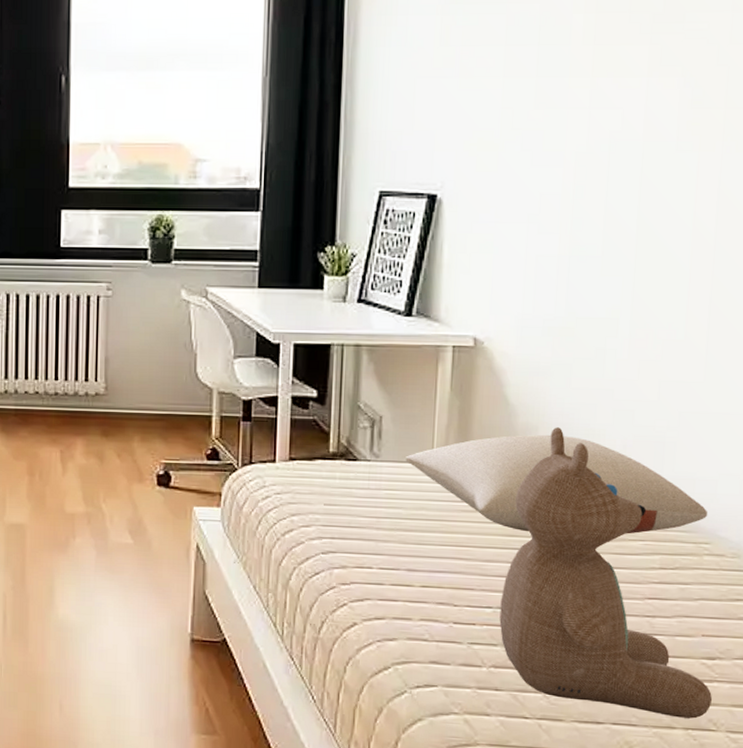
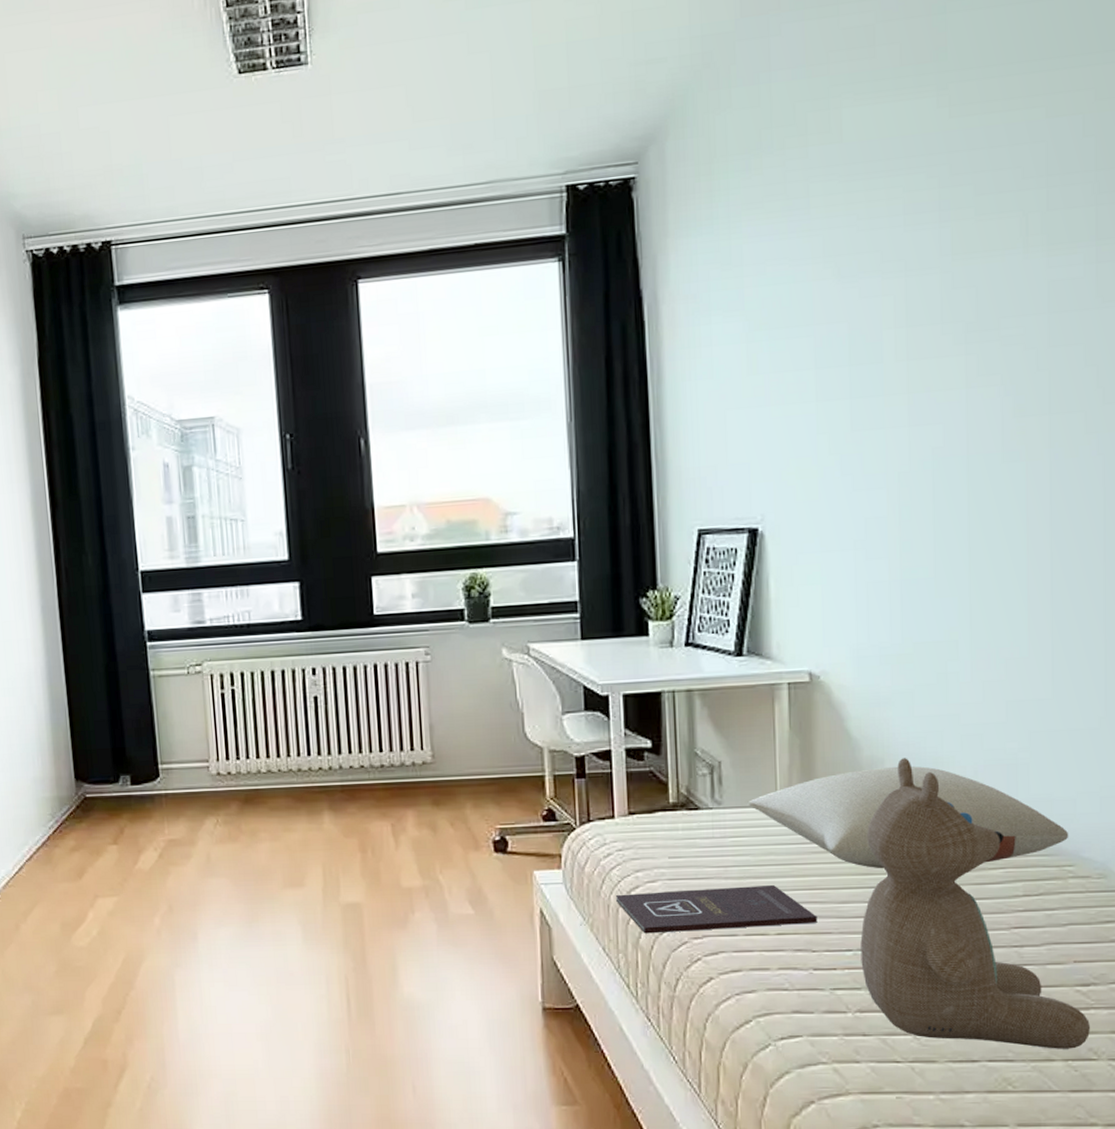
book: none [269,536,462,579] -> present [615,884,818,934]

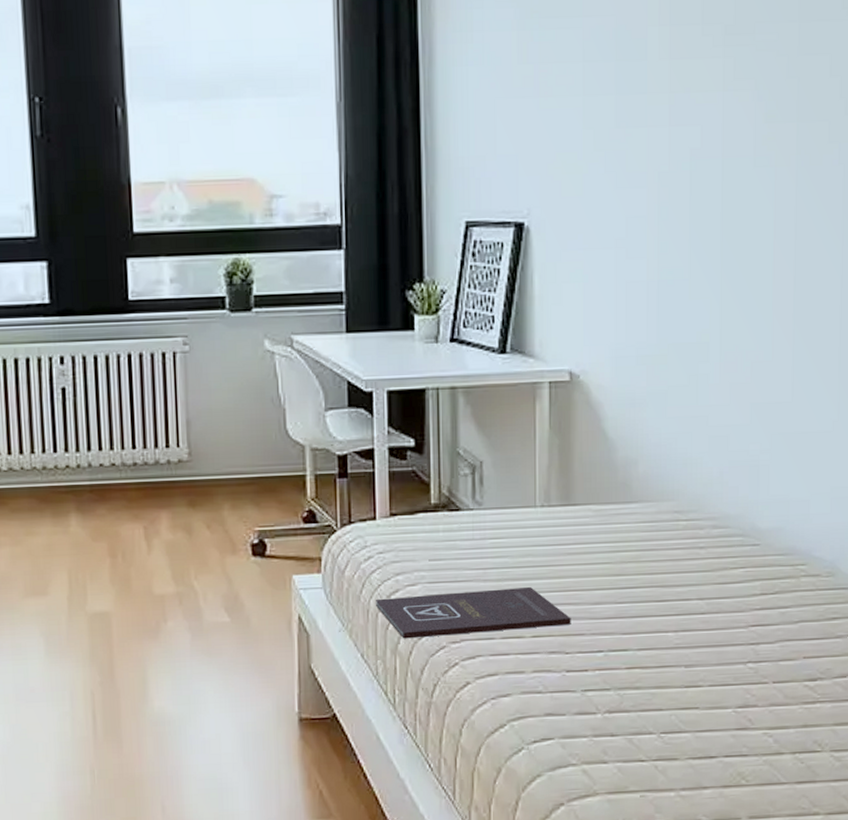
pillow: present [749,766,1069,869] -> none [508,467,803,570]
teddy bear: present [860,758,1090,1049] -> none [611,459,816,743]

